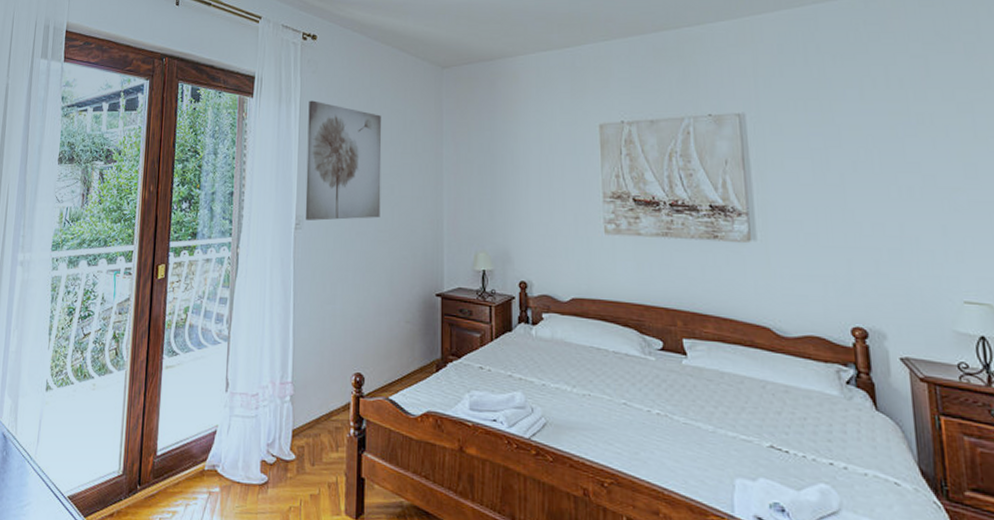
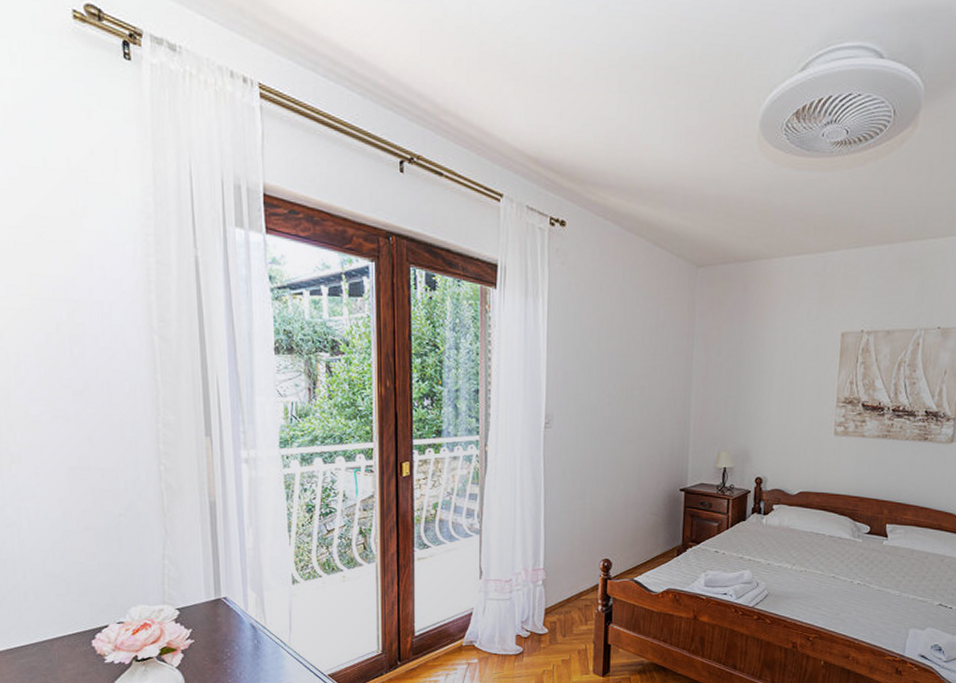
wall art: present [305,100,382,221] -> none [554,295,634,420]

